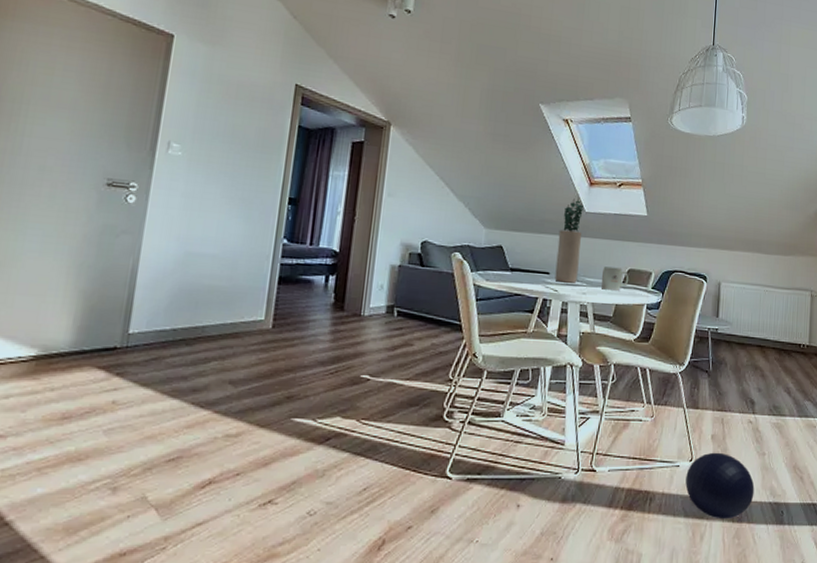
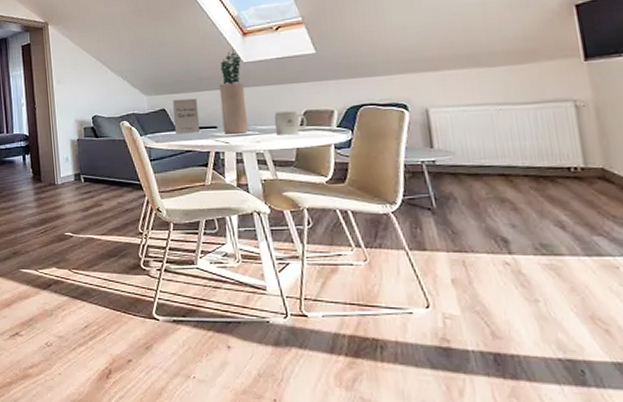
book: none [507,238,536,277] -> present [173,98,200,135]
ball: present [685,452,755,520] -> none [424,298,532,375]

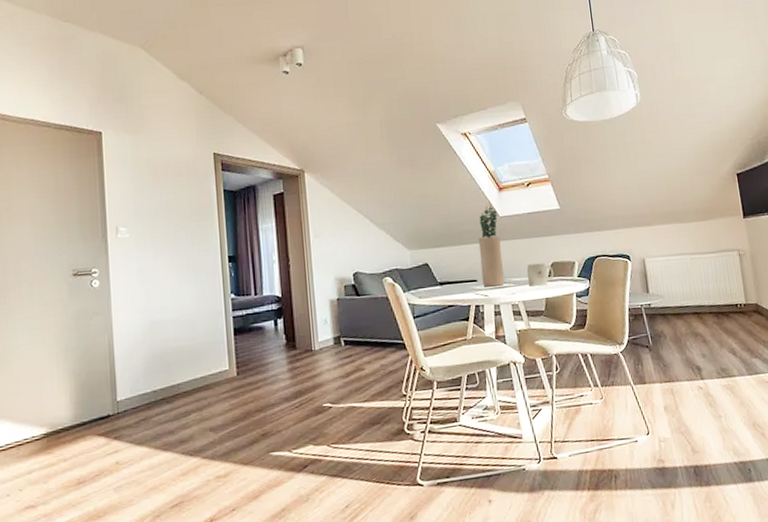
book: present [173,98,200,135] -> none [435,252,462,289]

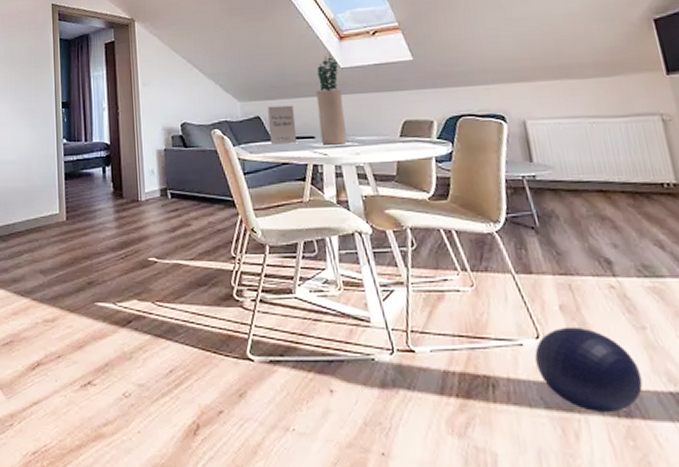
book: none [435,252,462,289] -> present [268,105,297,145]
mug: present [526,263,555,287] -> none [373,121,408,147]
ball: none [646,421,718,486] -> present [534,326,643,414]

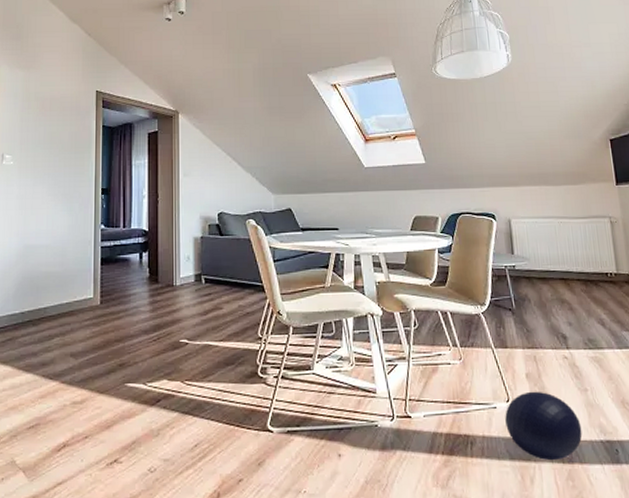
book: present [268,105,297,145] -> none [298,199,323,235]
vase: present [316,54,347,145] -> none [342,155,366,236]

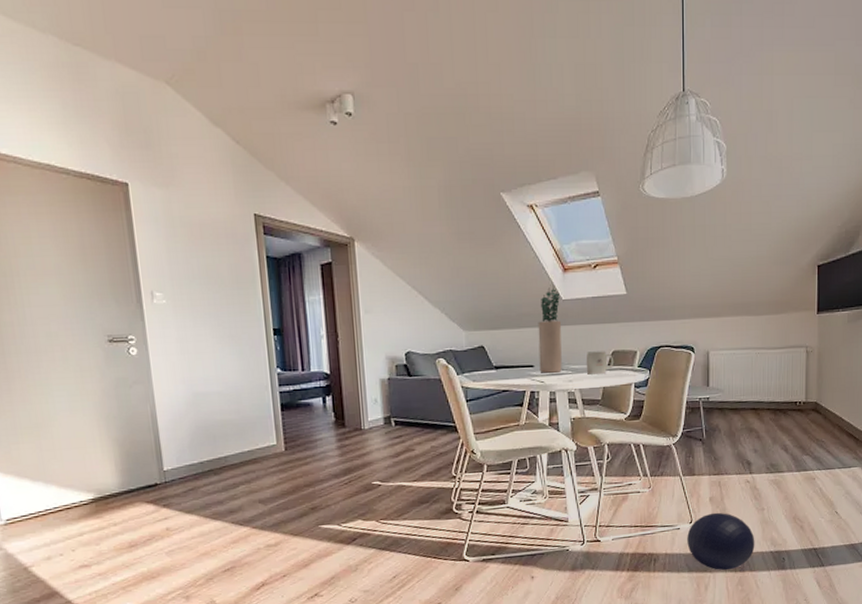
vase: none [342,155,366,236] -> present [538,286,562,373]
mug: none [388,216,417,239] -> present [586,351,614,375]

